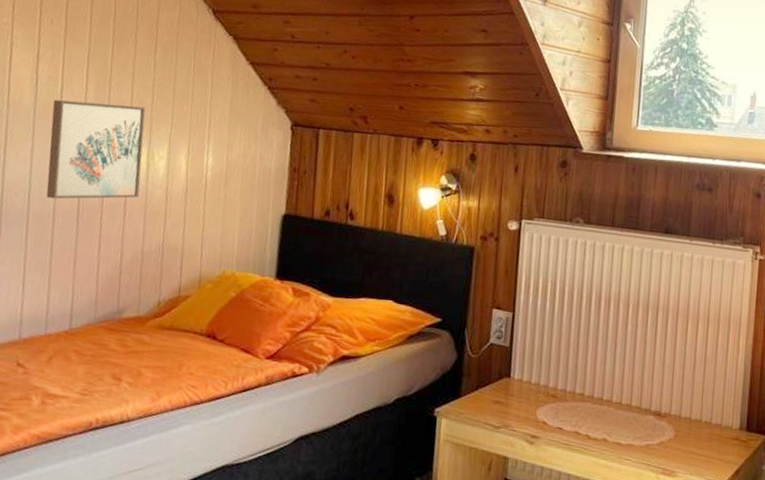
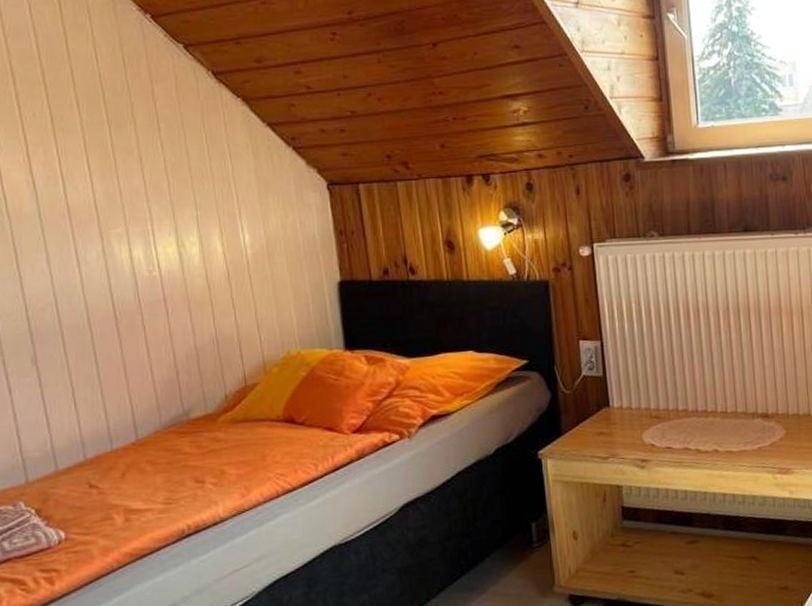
wall art: present [46,99,146,199] -> none [58,192,177,308]

